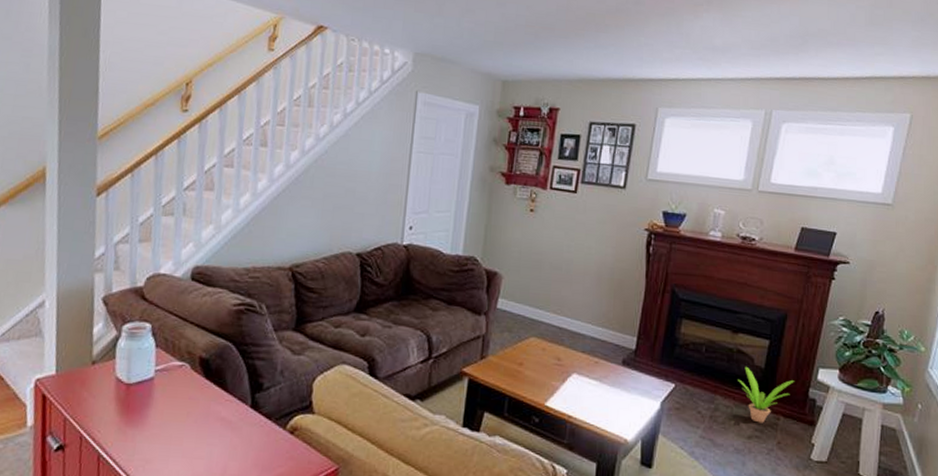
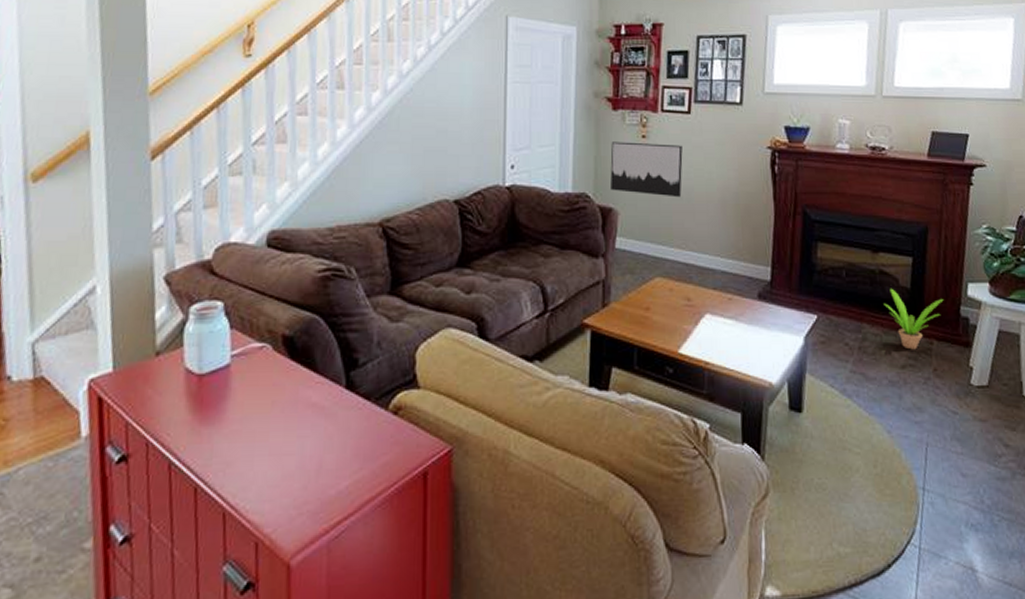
wall art: none [498,212,566,268] -> present [610,141,683,198]

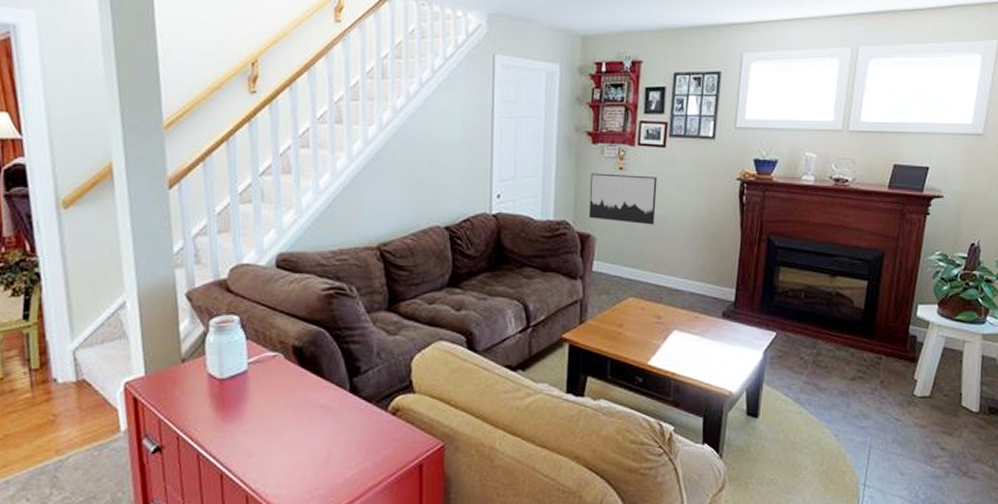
potted plant: present [884,288,944,350] -> none [838,308,894,364]

